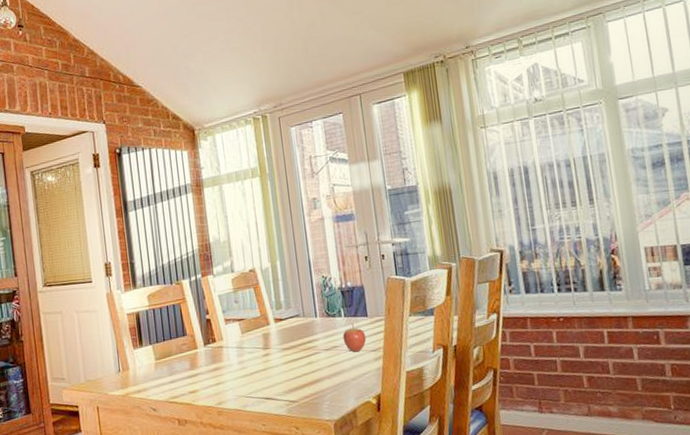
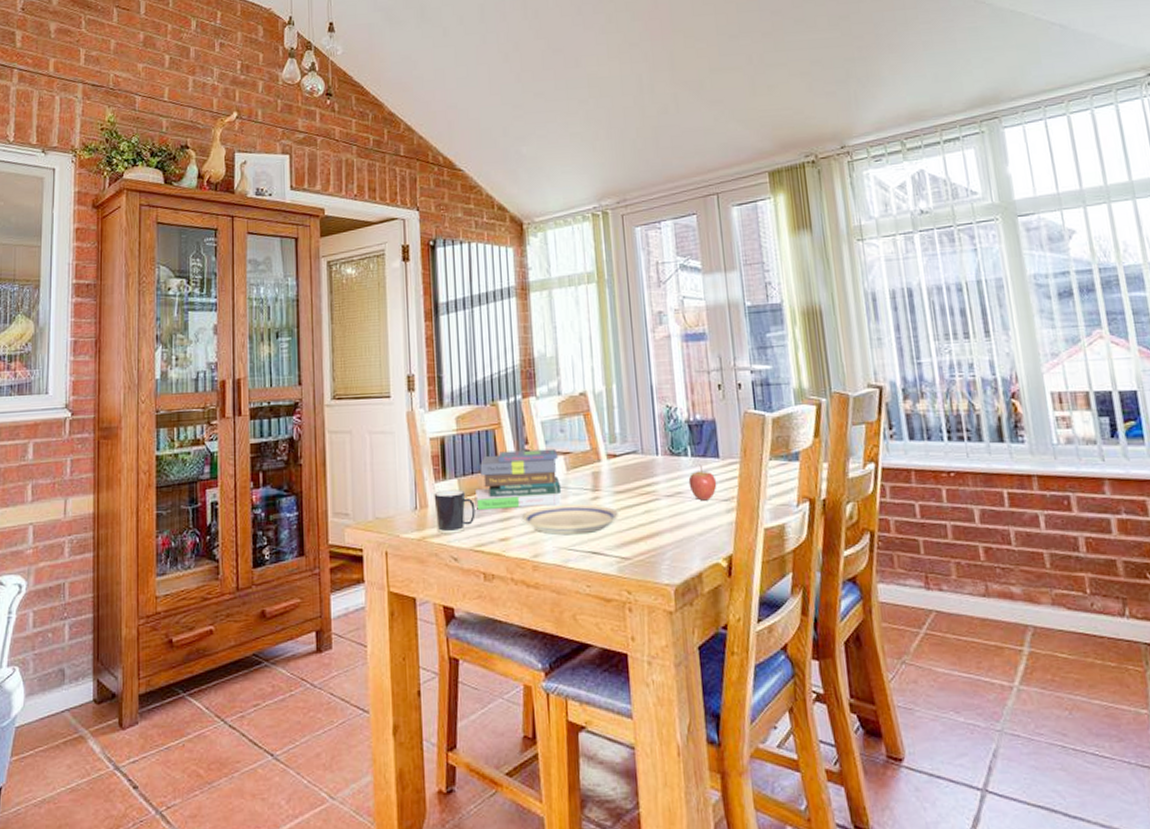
mug: none [133,354,169,390] -> present [434,489,476,534]
books: none [167,316,239,369] -> present [476,448,562,509]
plate: none [207,360,286,386] -> present [522,504,618,535]

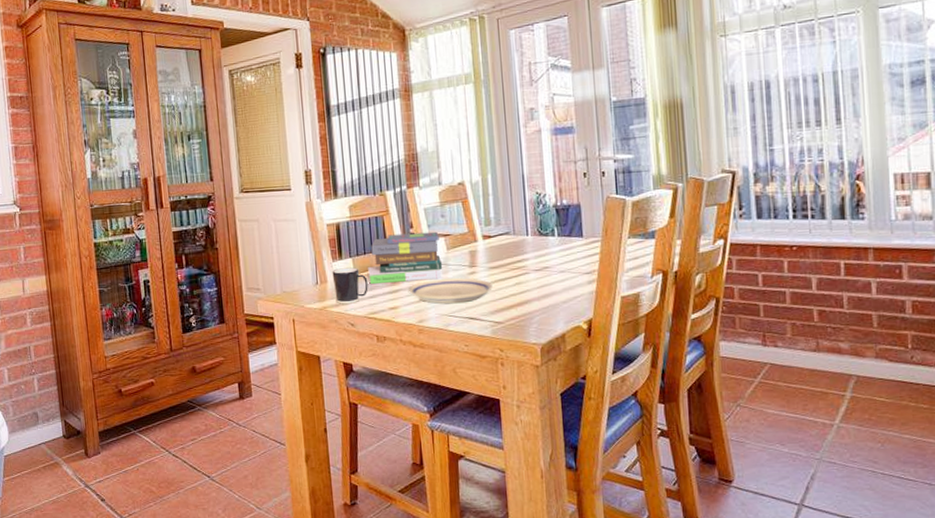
fruit: present [688,466,717,501] -> none [555,244,580,274]

